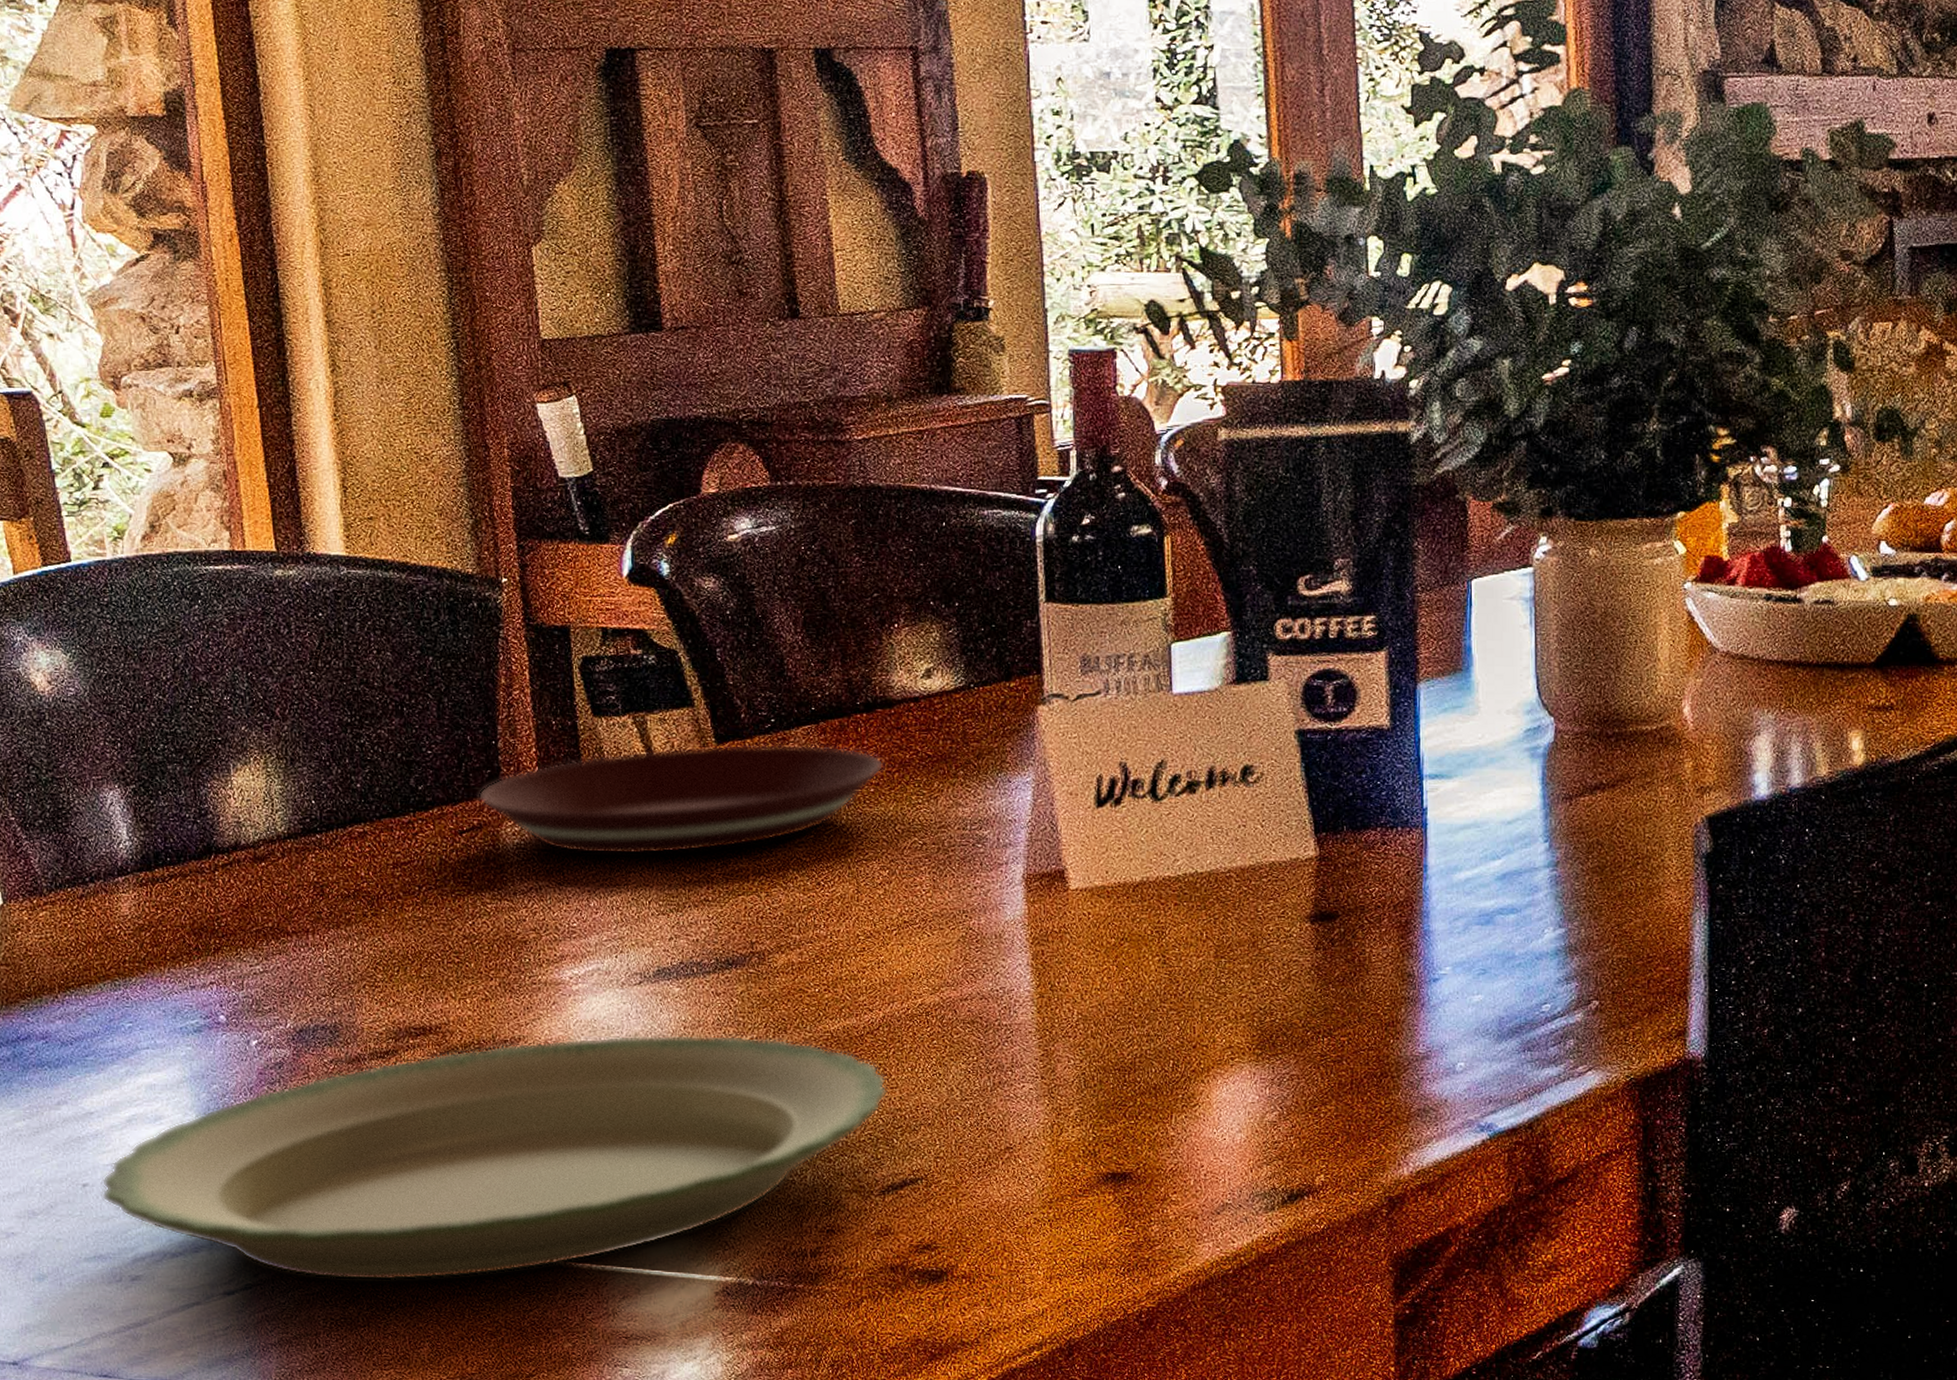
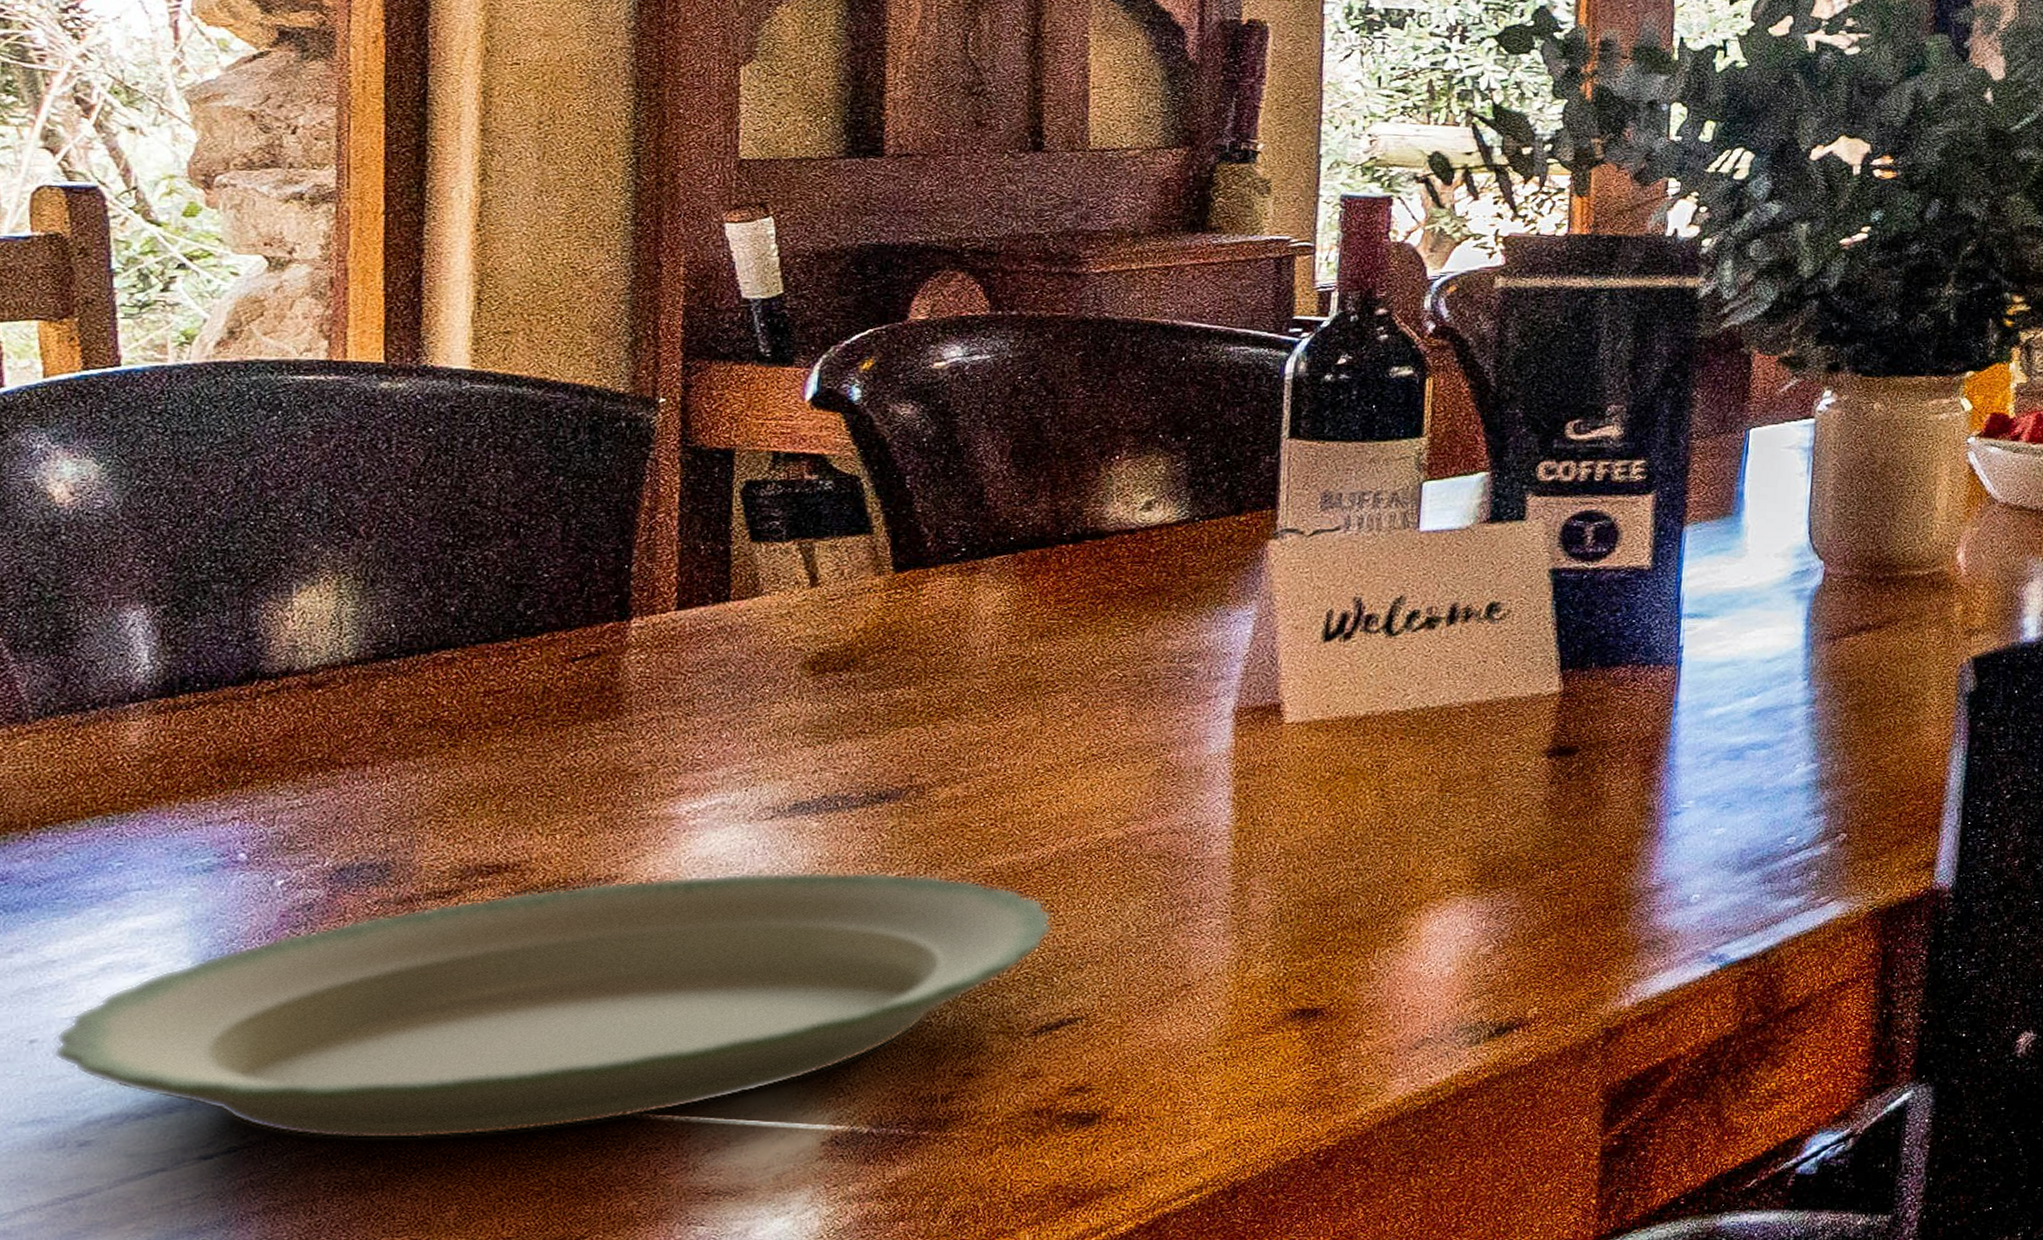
plate: present [478,743,884,855] -> none [599,572,1087,685]

